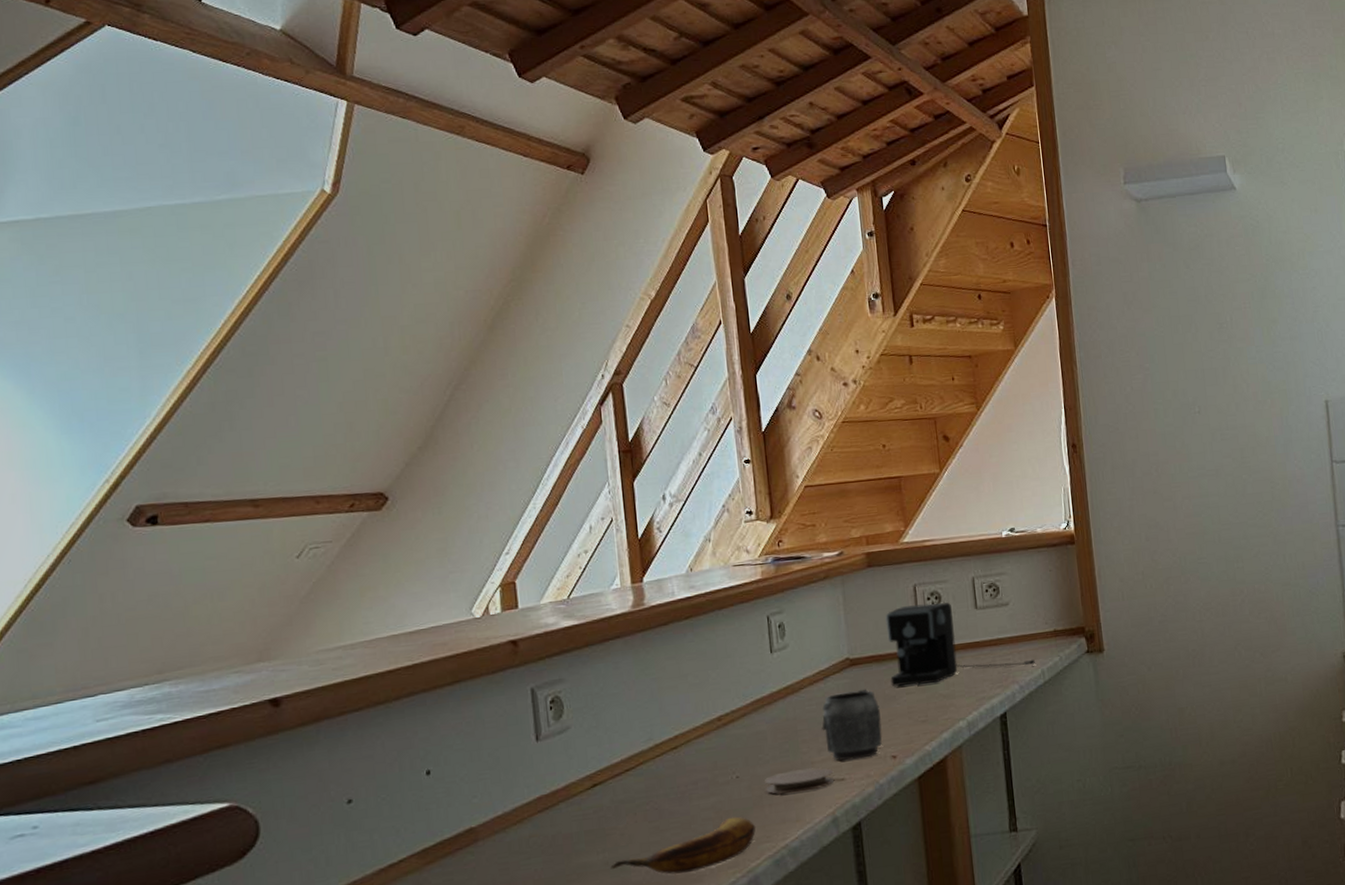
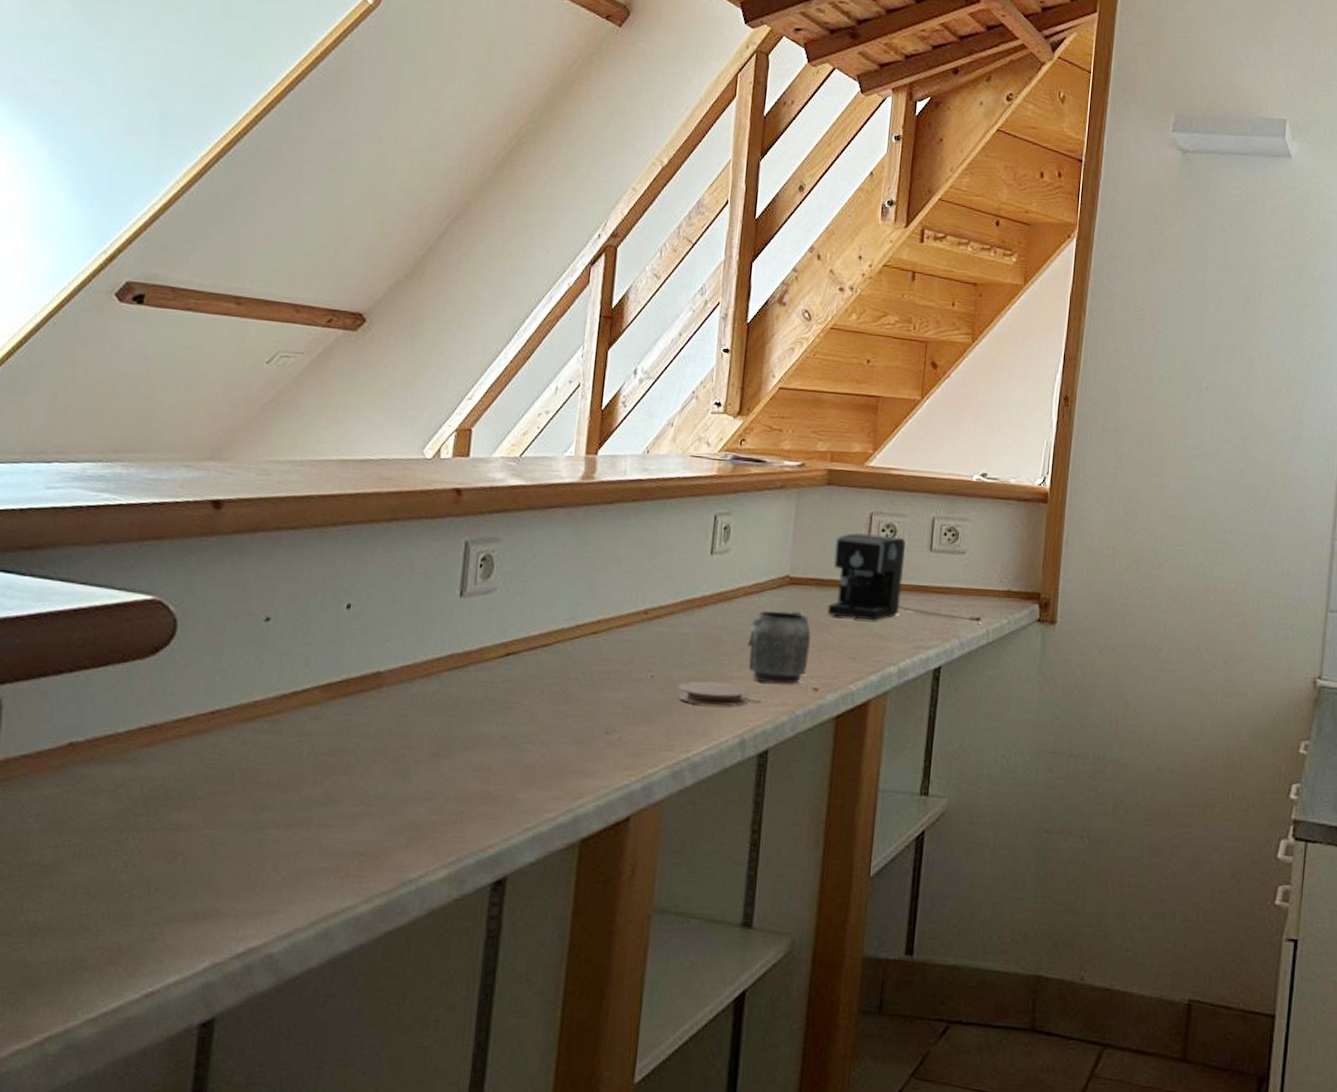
banana: present [610,816,756,875] -> none [507,716,661,766]

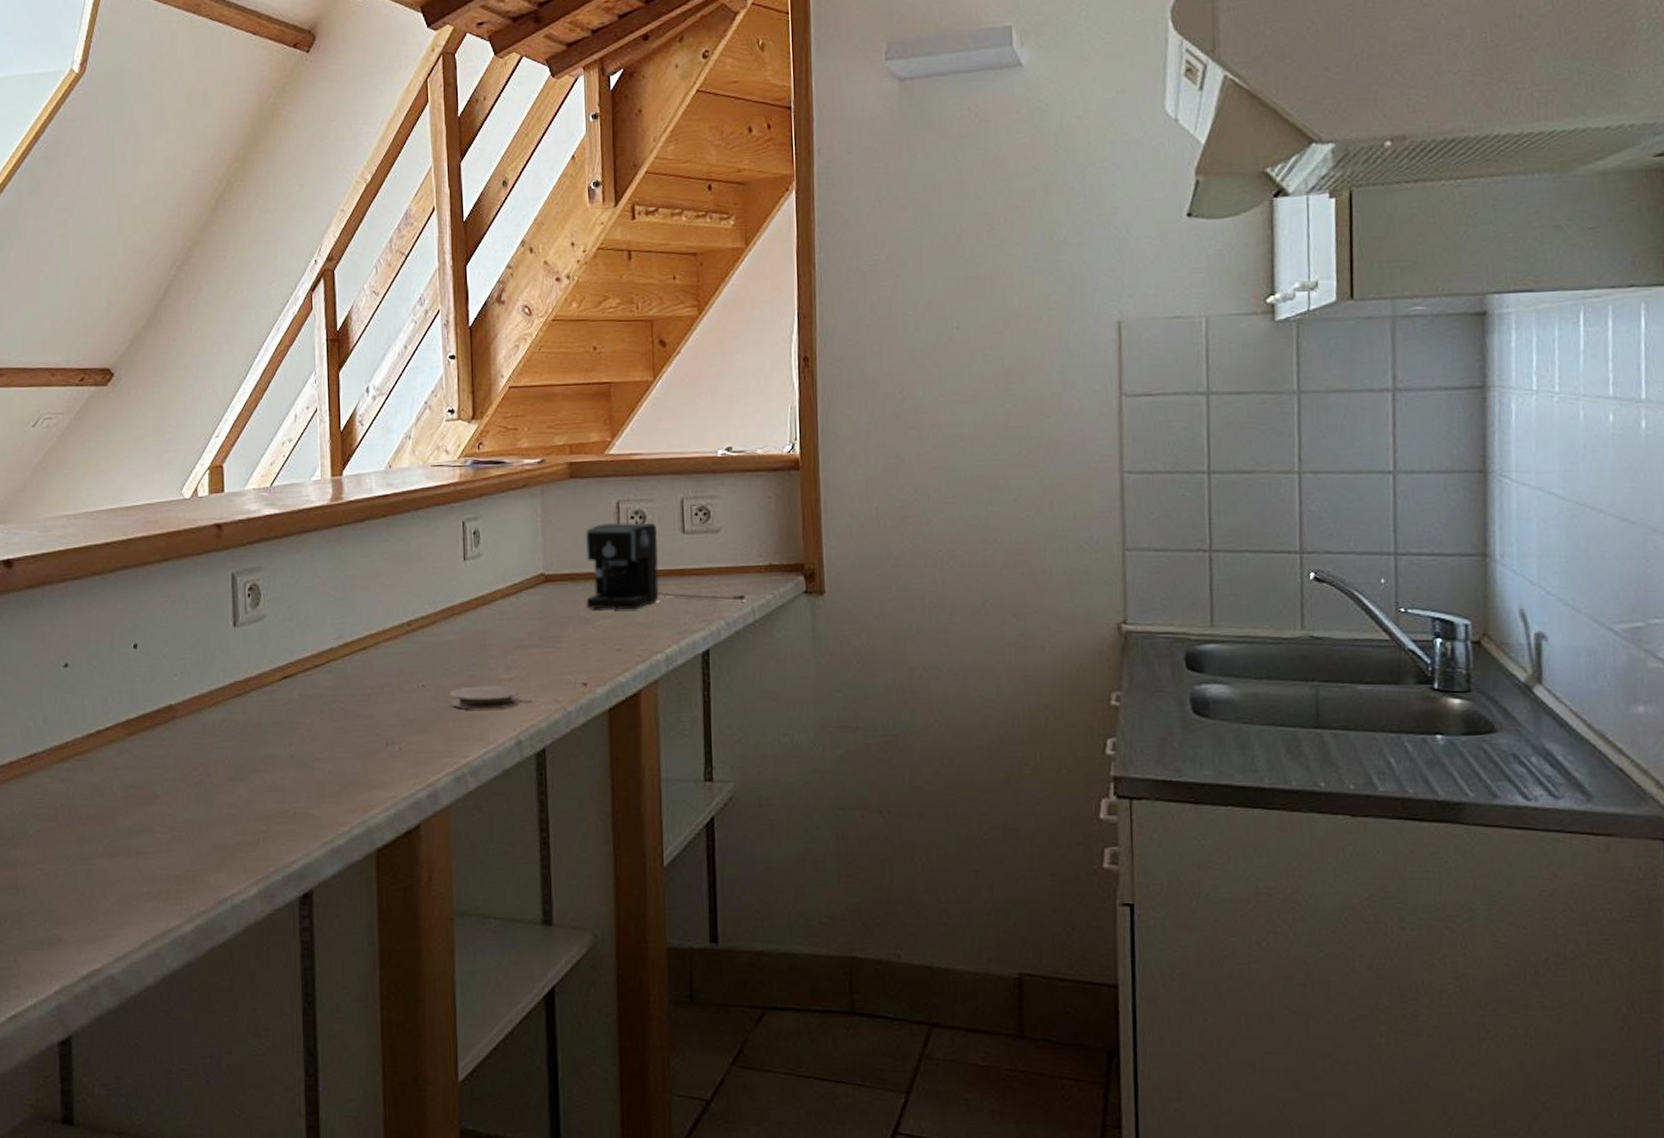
mug: present [747,610,811,685] -> none [511,608,574,682]

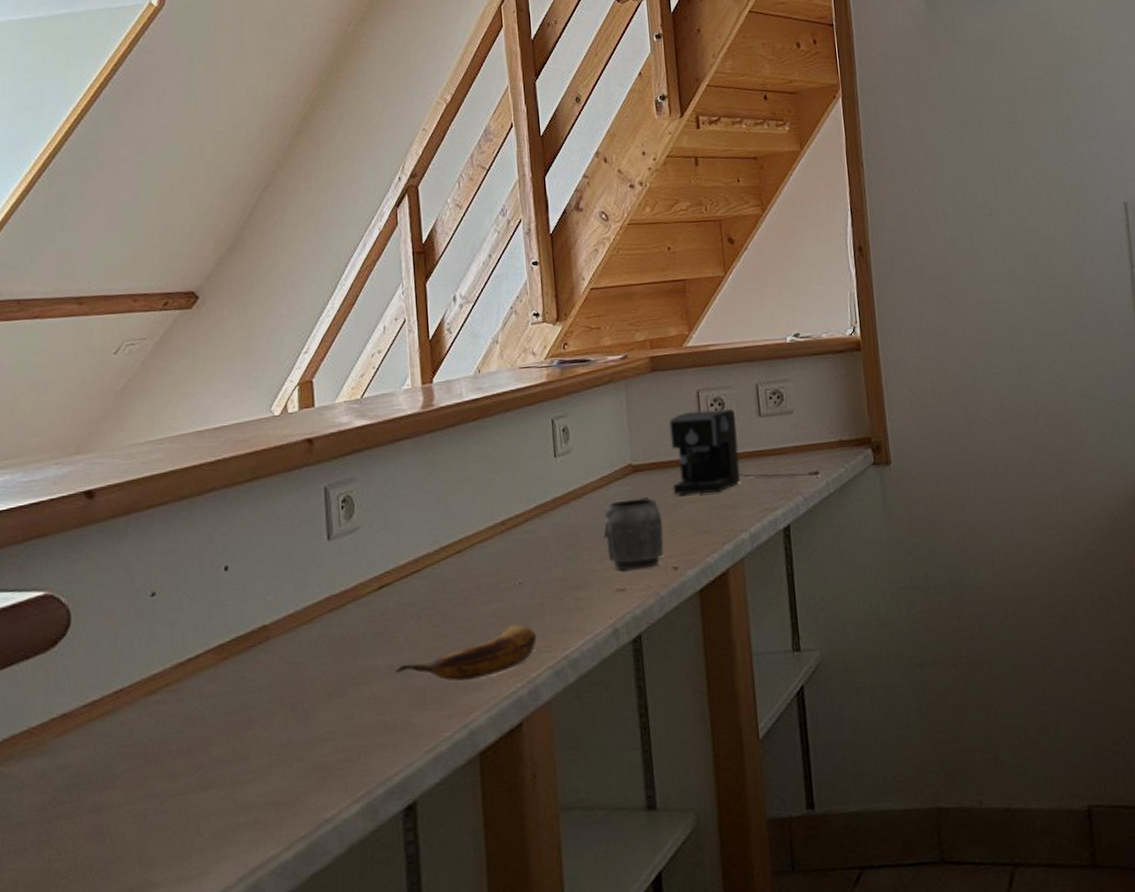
banana: none [295,726,439,778] -> present [395,624,537,681]
coaster: present [449,685,521,710] -> none [545,576,616,603]
mug: none [511,608,574,682] -> present [603,496,664,571]

